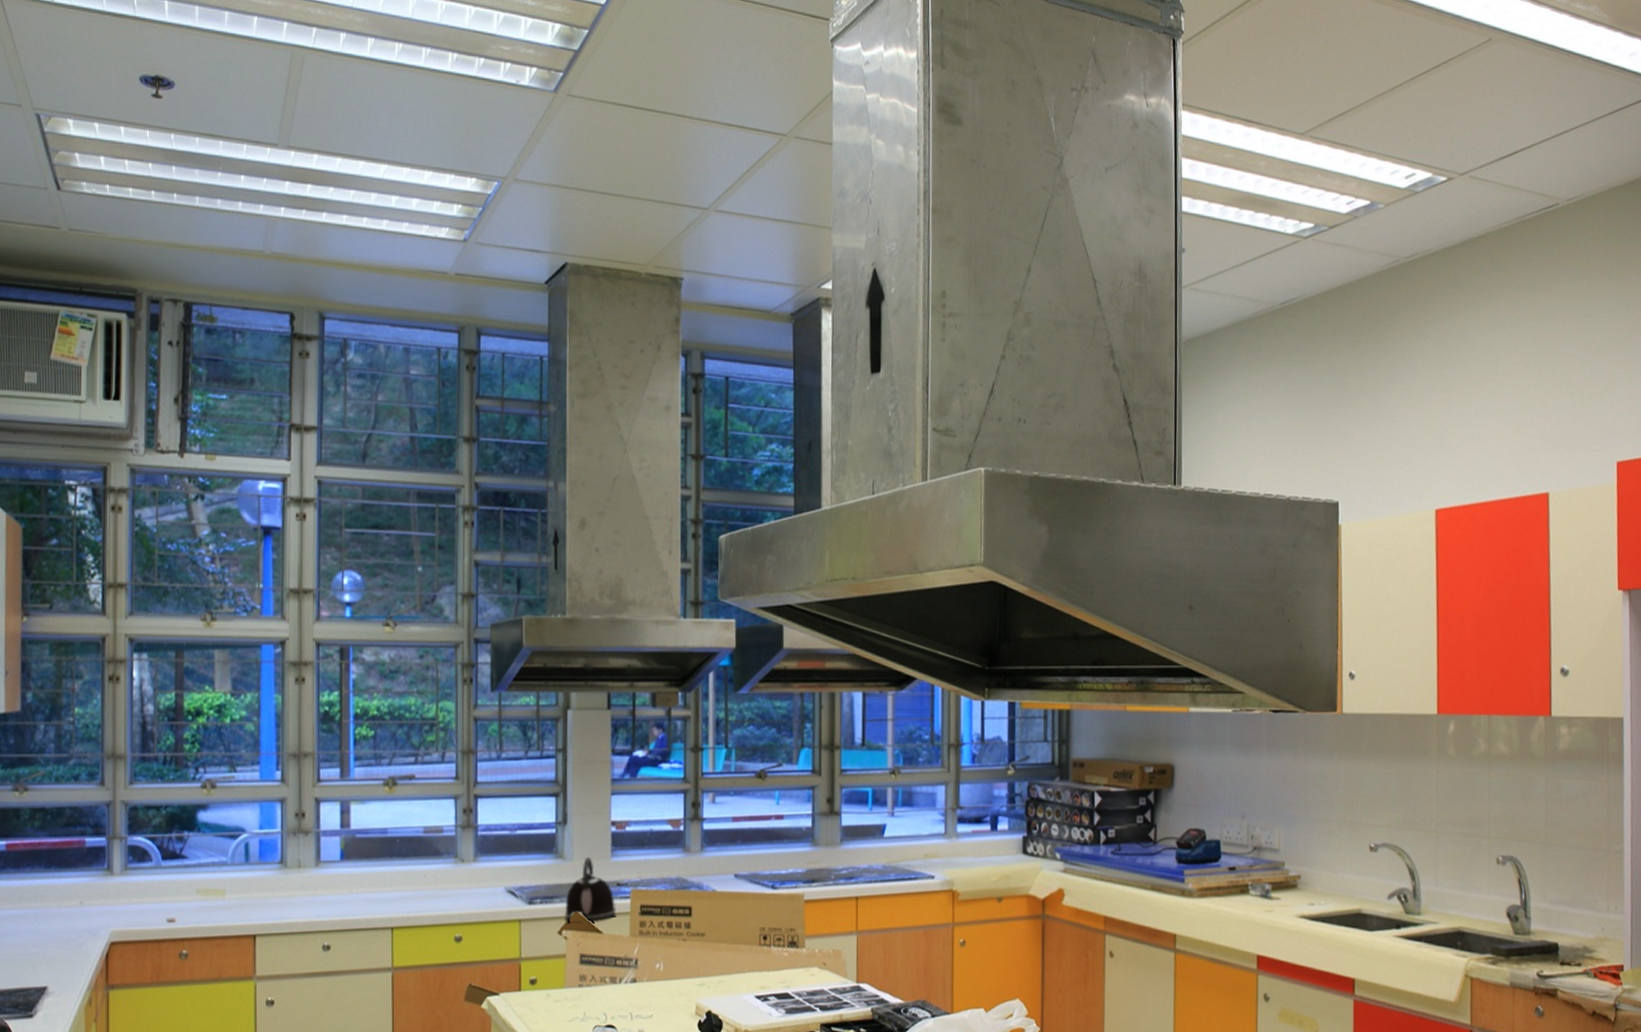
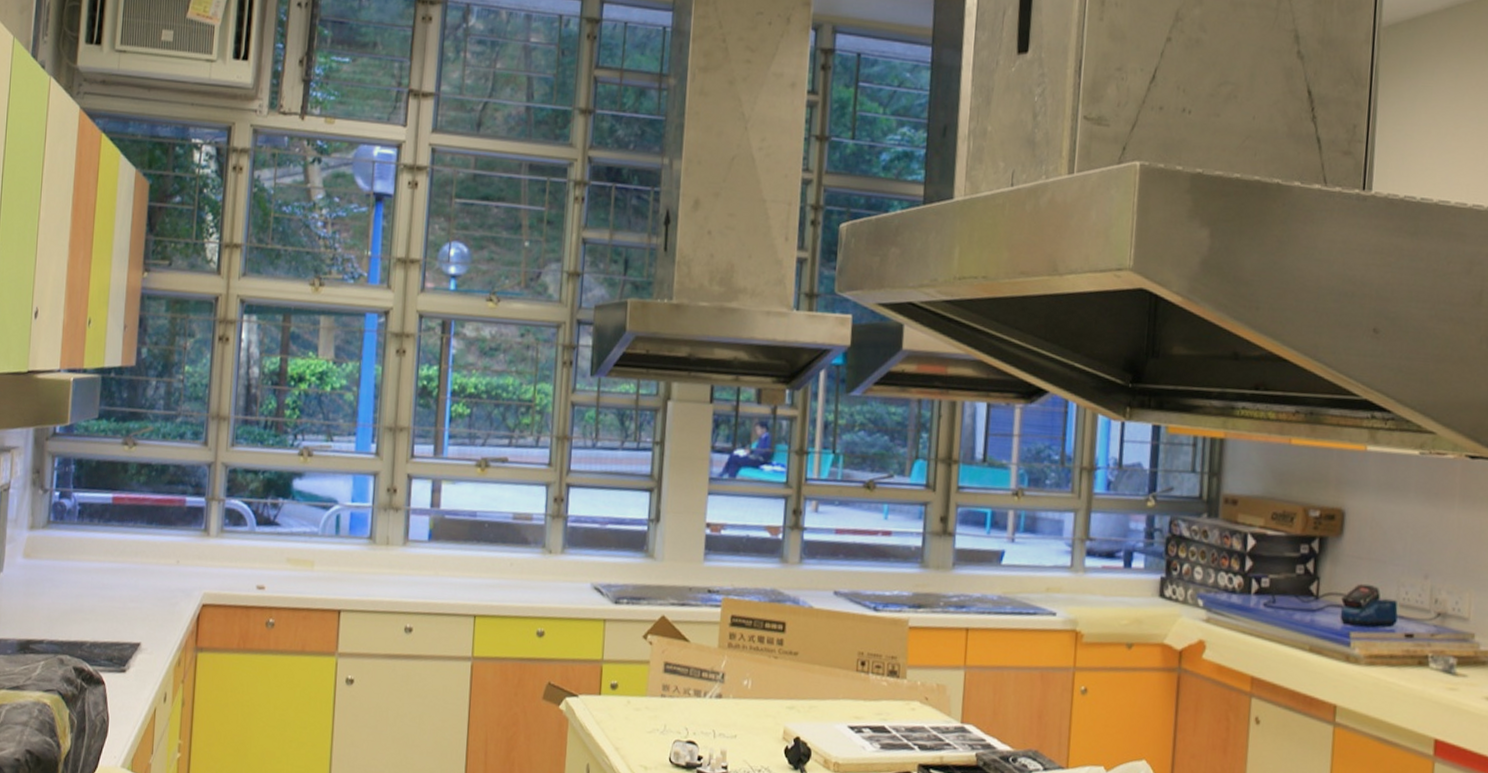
kettle: present [565,856,616,923] -> none [651,558,706,631]

